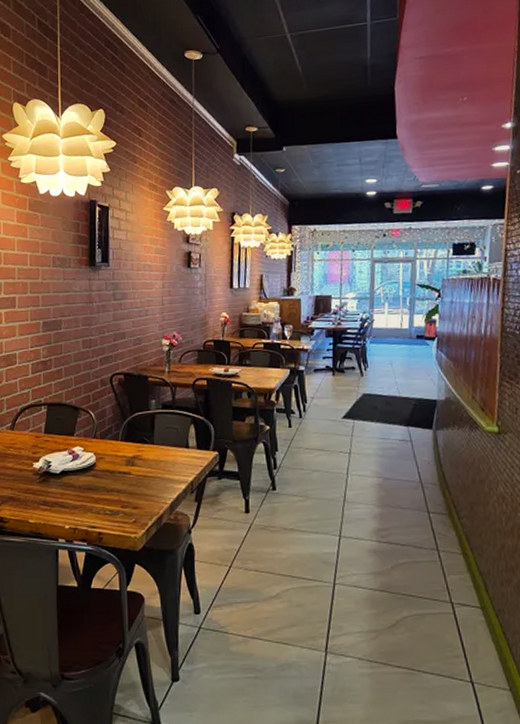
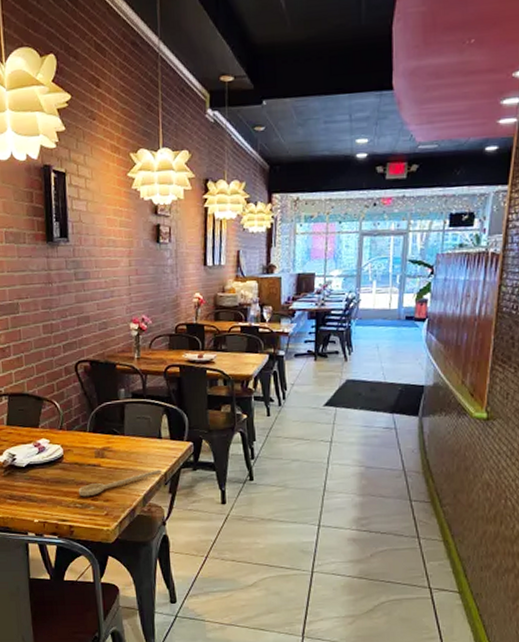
spoon: none [108,478,188,504] -> present [78,469,162,497]

